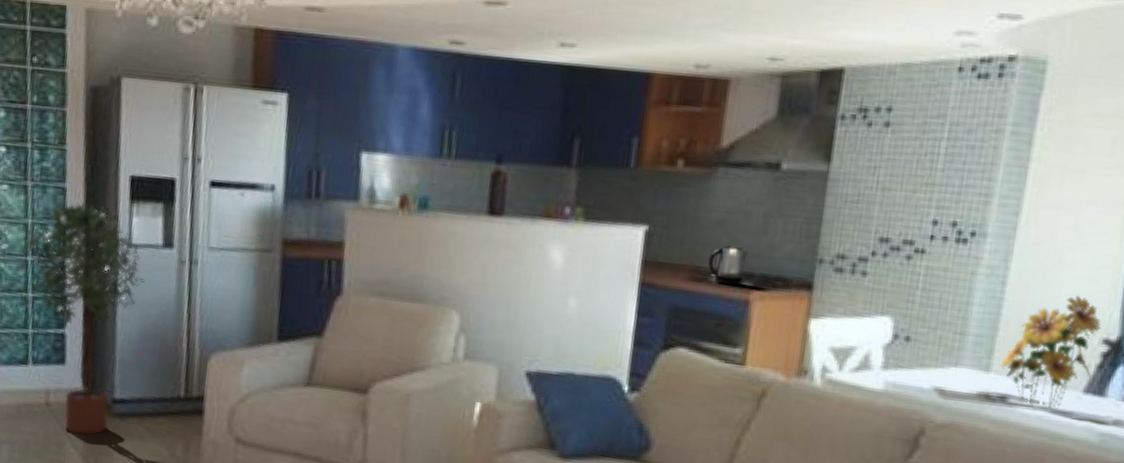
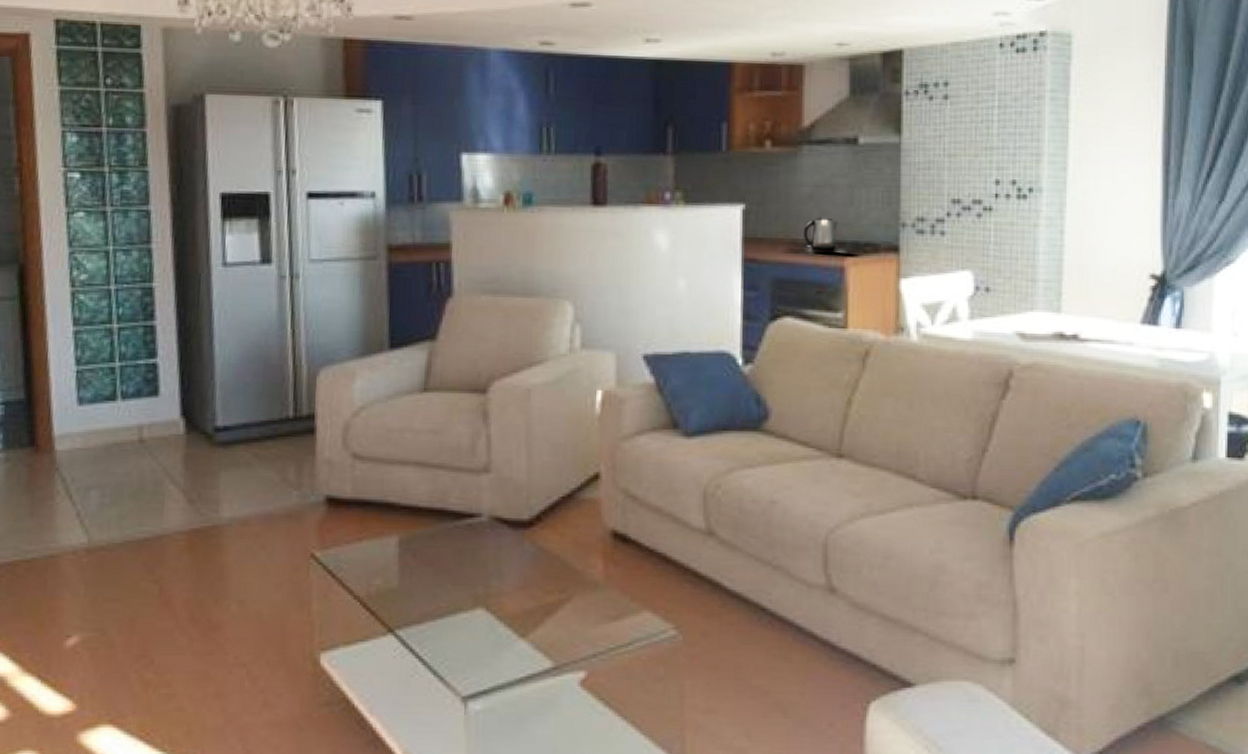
potted tree: present [20,203,145,436] -> none [101,225,243,470]
flower bouquet: present [1000,295,1101,409] -> none [1069,237,1147,341]

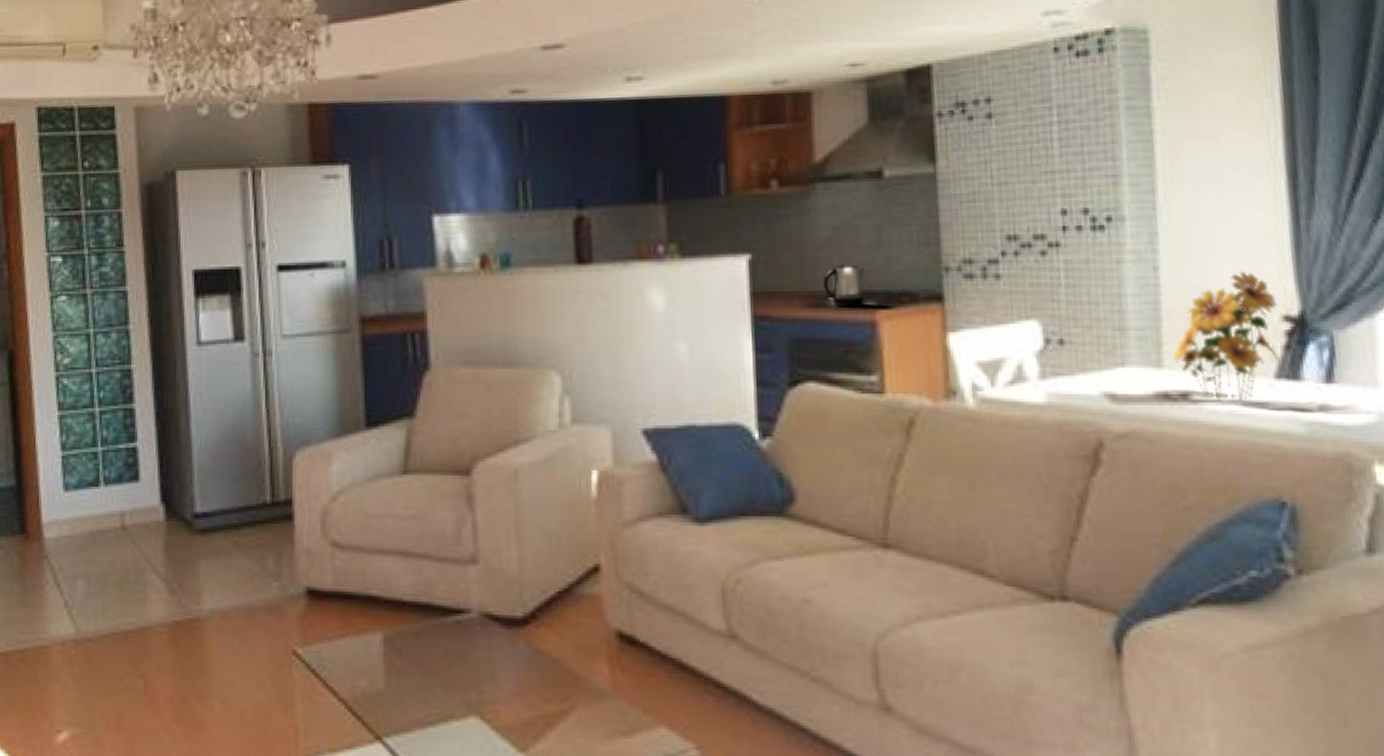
flower bouquet: none [1069,237,1147,341] -> present [1173,271,1280,401]

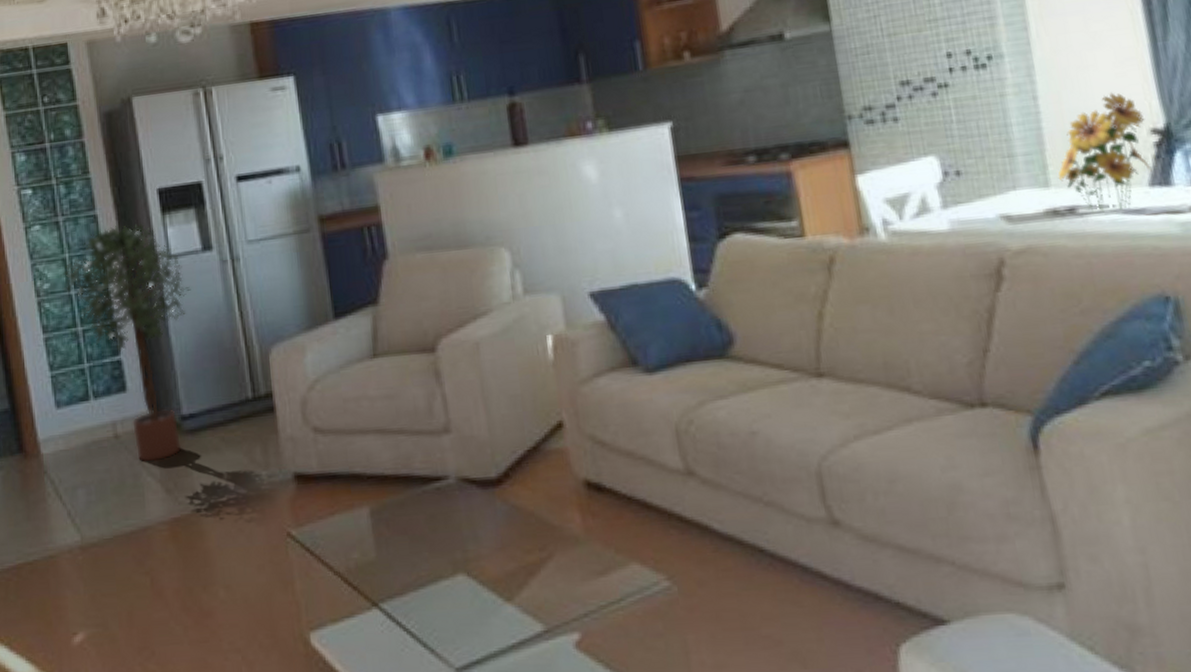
potted tree: none [83,305,218,559] -> present [60,224,191,463]
kettle: present [823,264,864,308] -> none [739,121,779,162]

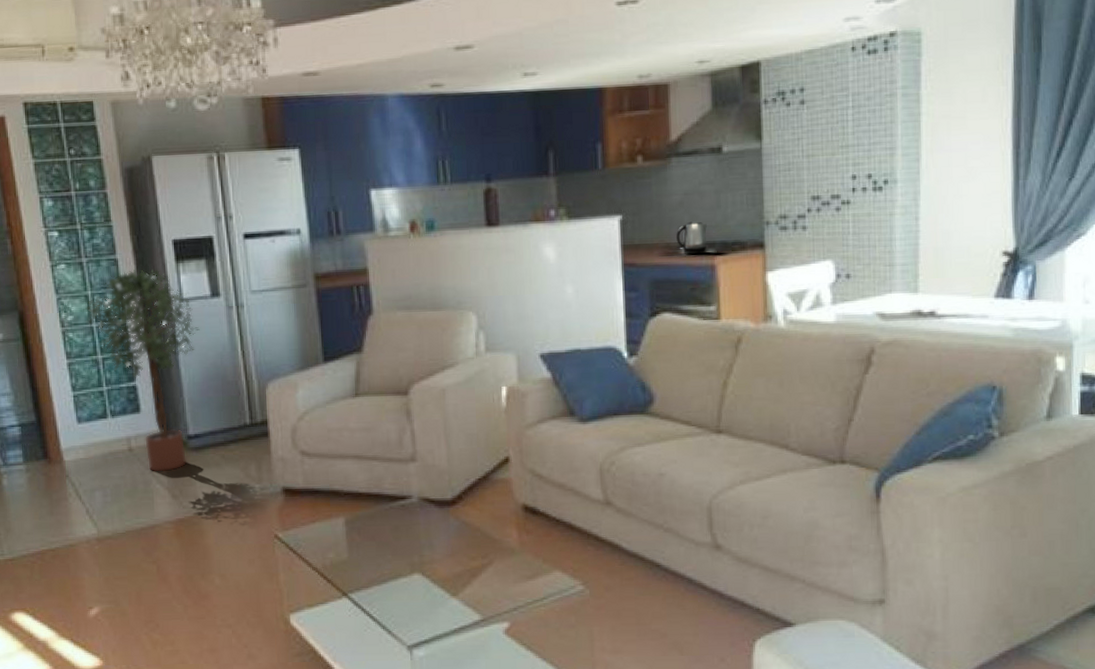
kettle: none [739,121,779,162] -> present [676,221,707,255]
flower bouquet: present [1057,92,1152,213] -> none [925,219,1000,316]

